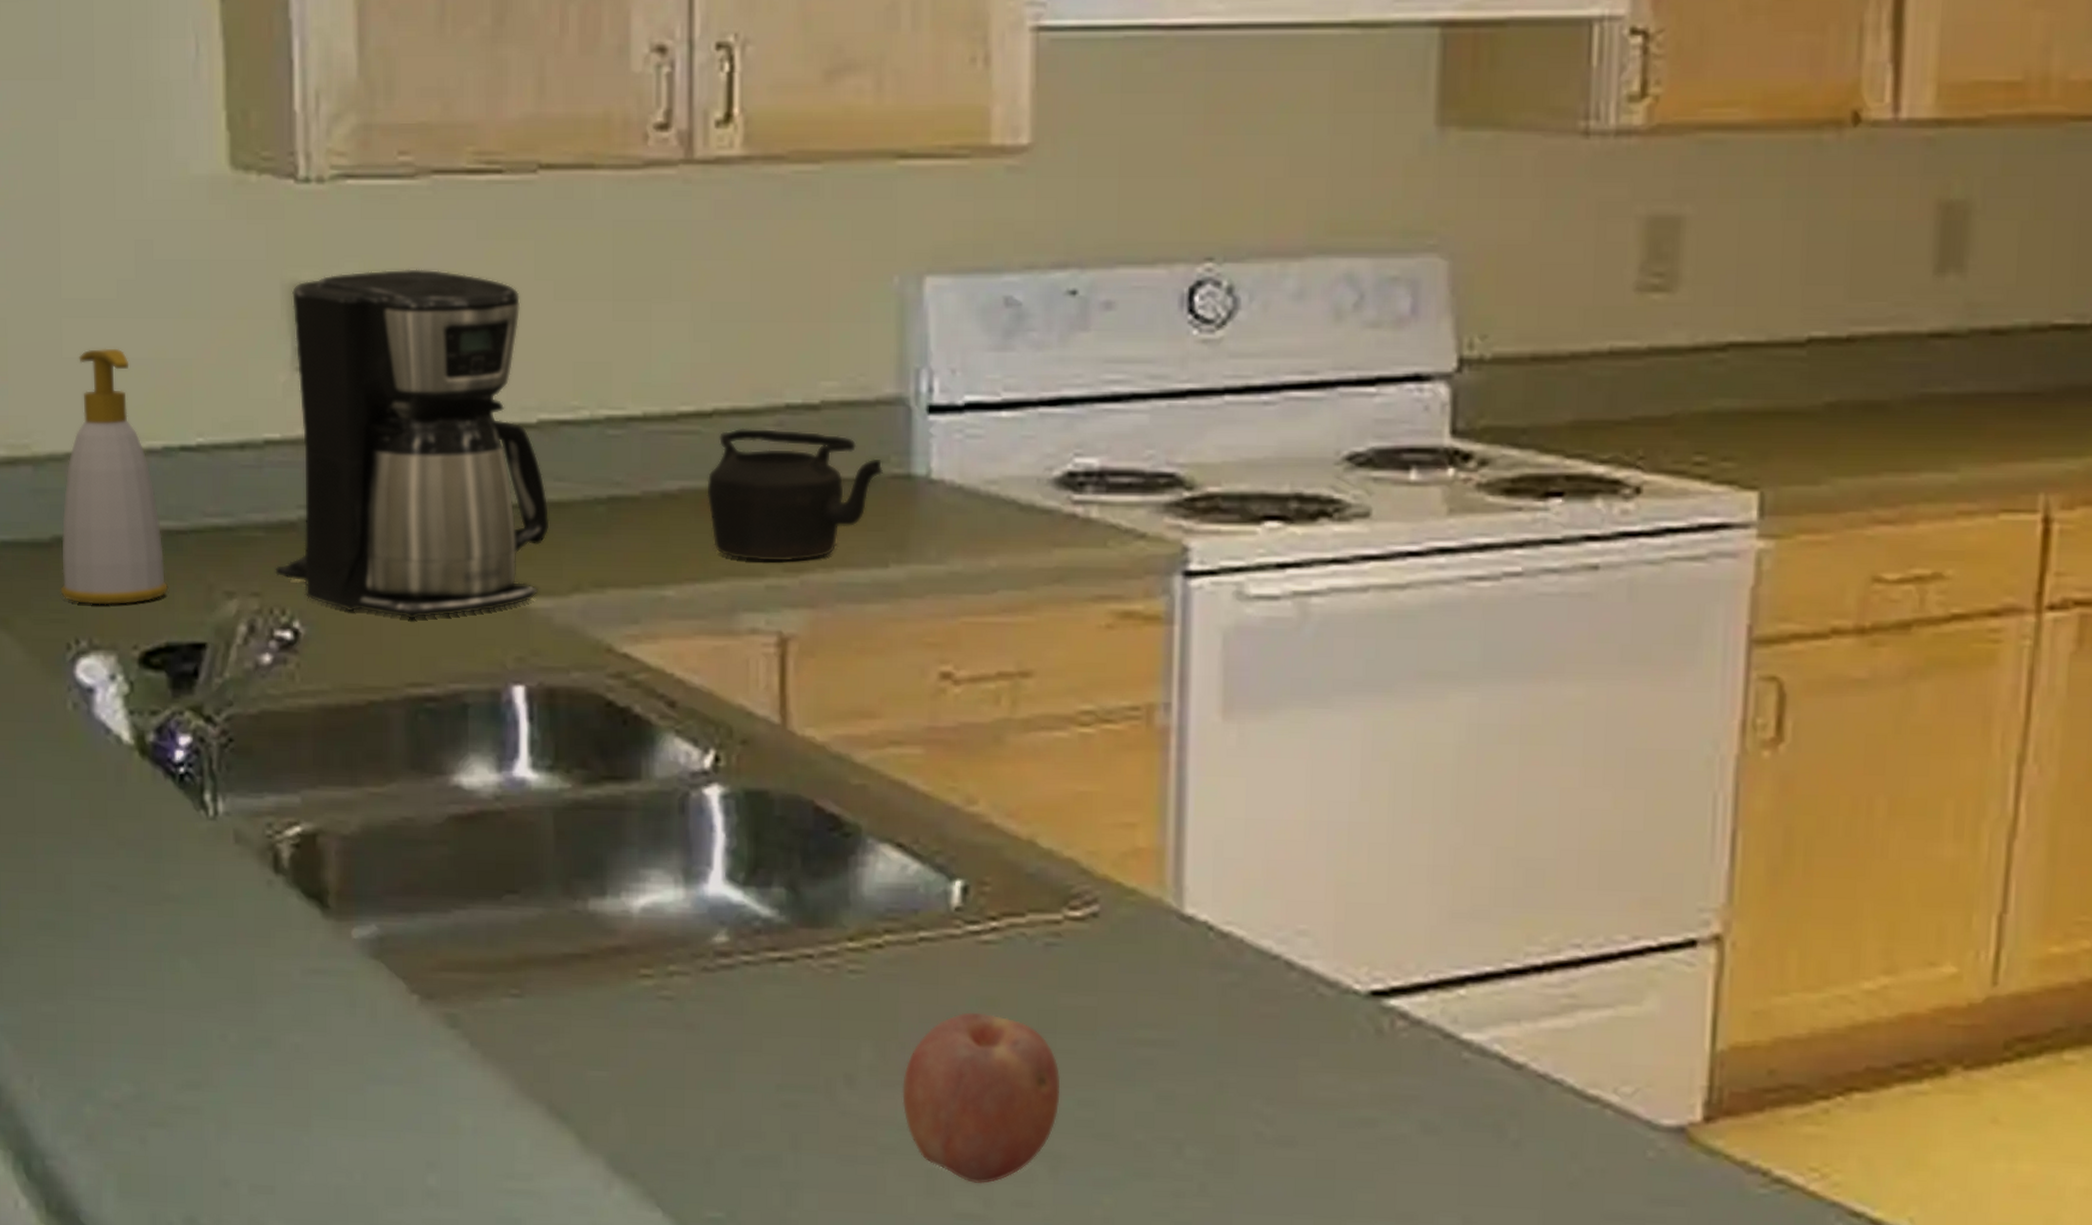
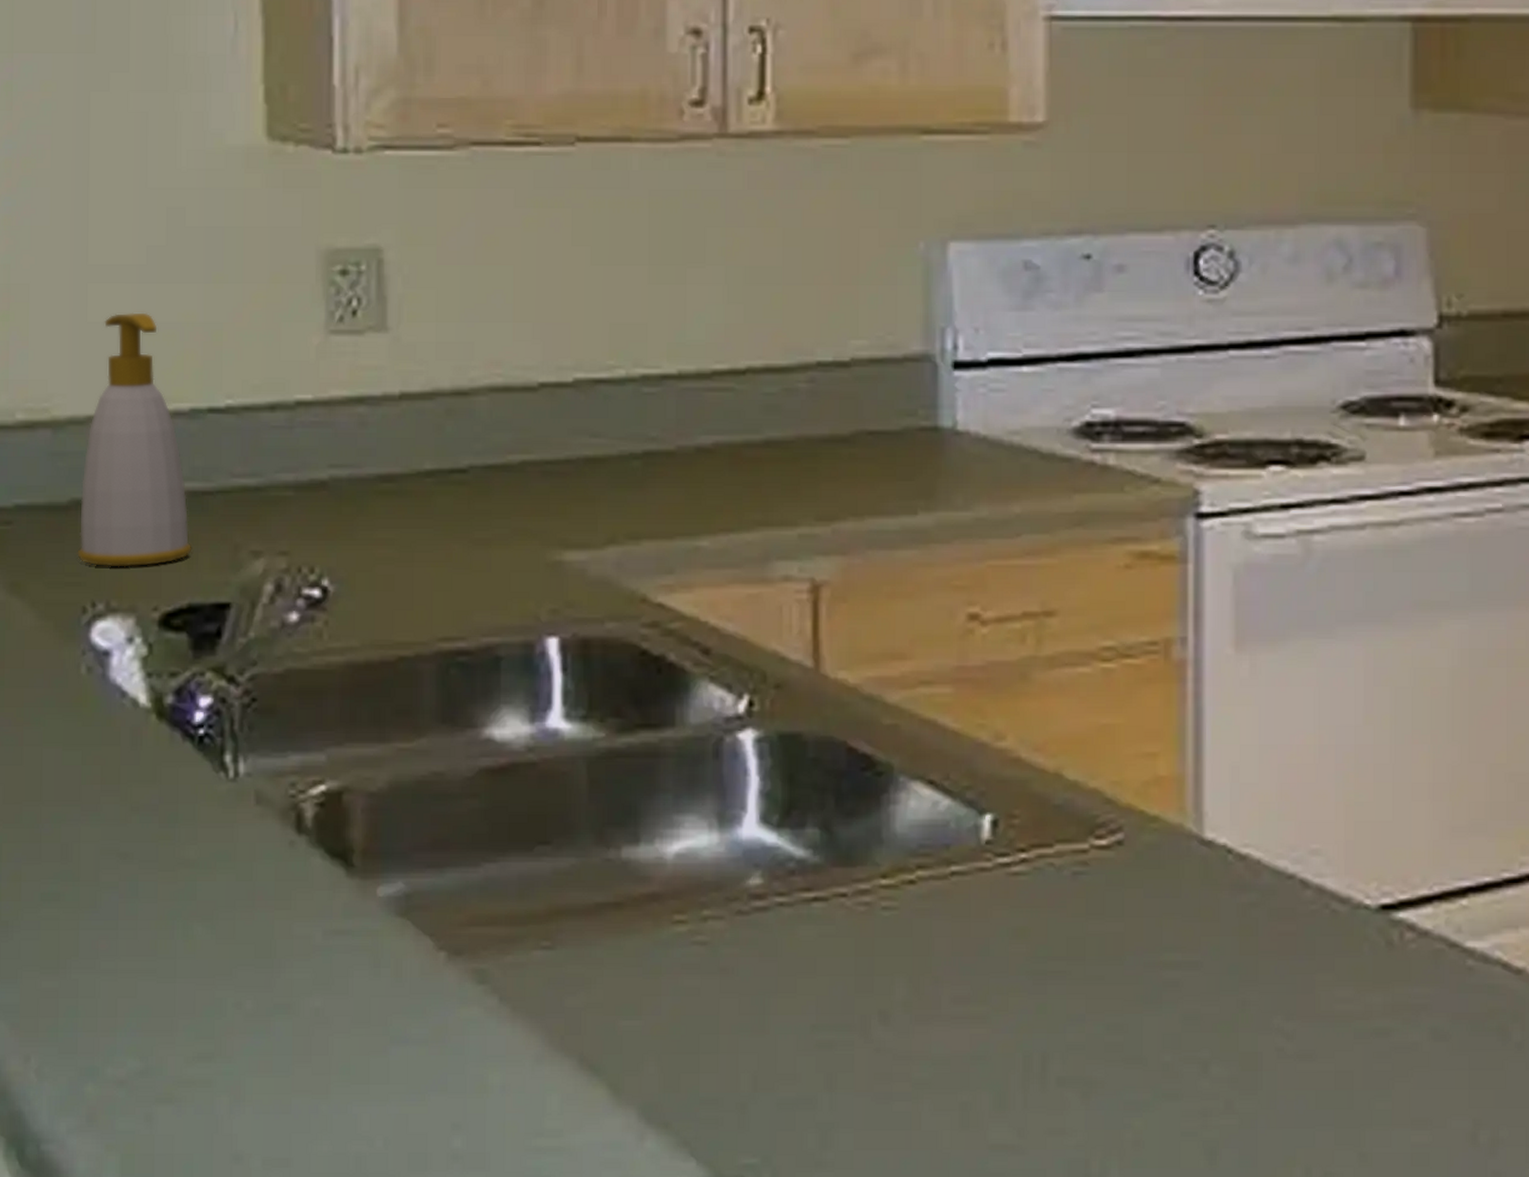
coffee maker: present [275,269,550,619] -> none [304,235,585,575]
teapot: present [707,428,883,562] -> none [740,384,911,511]
fruit: present [902,1012,1061,1184] -> none [936,943,1090,1114]

